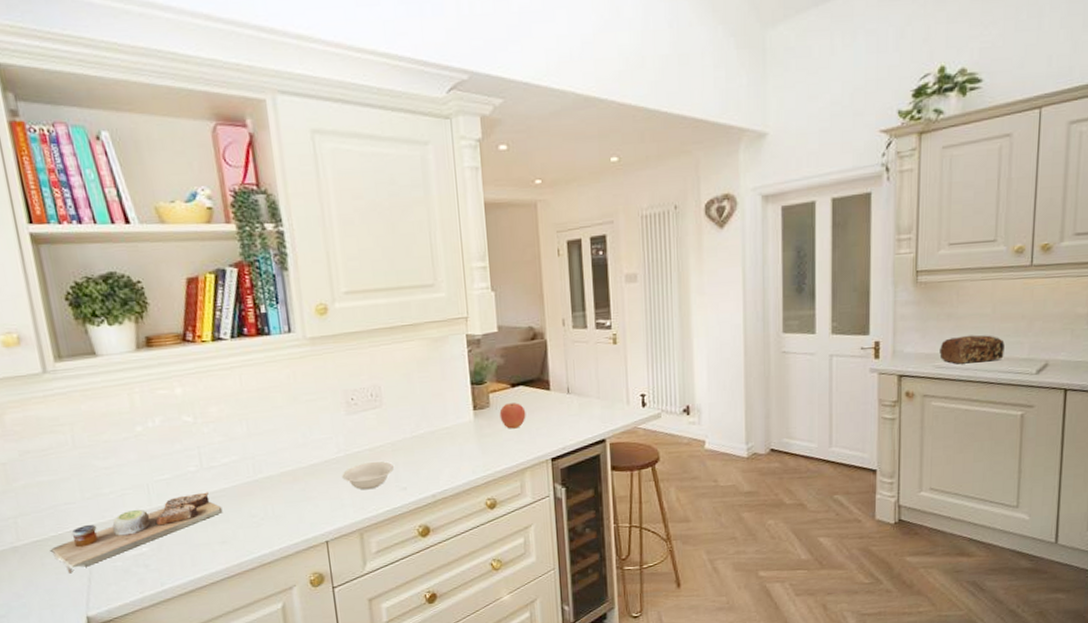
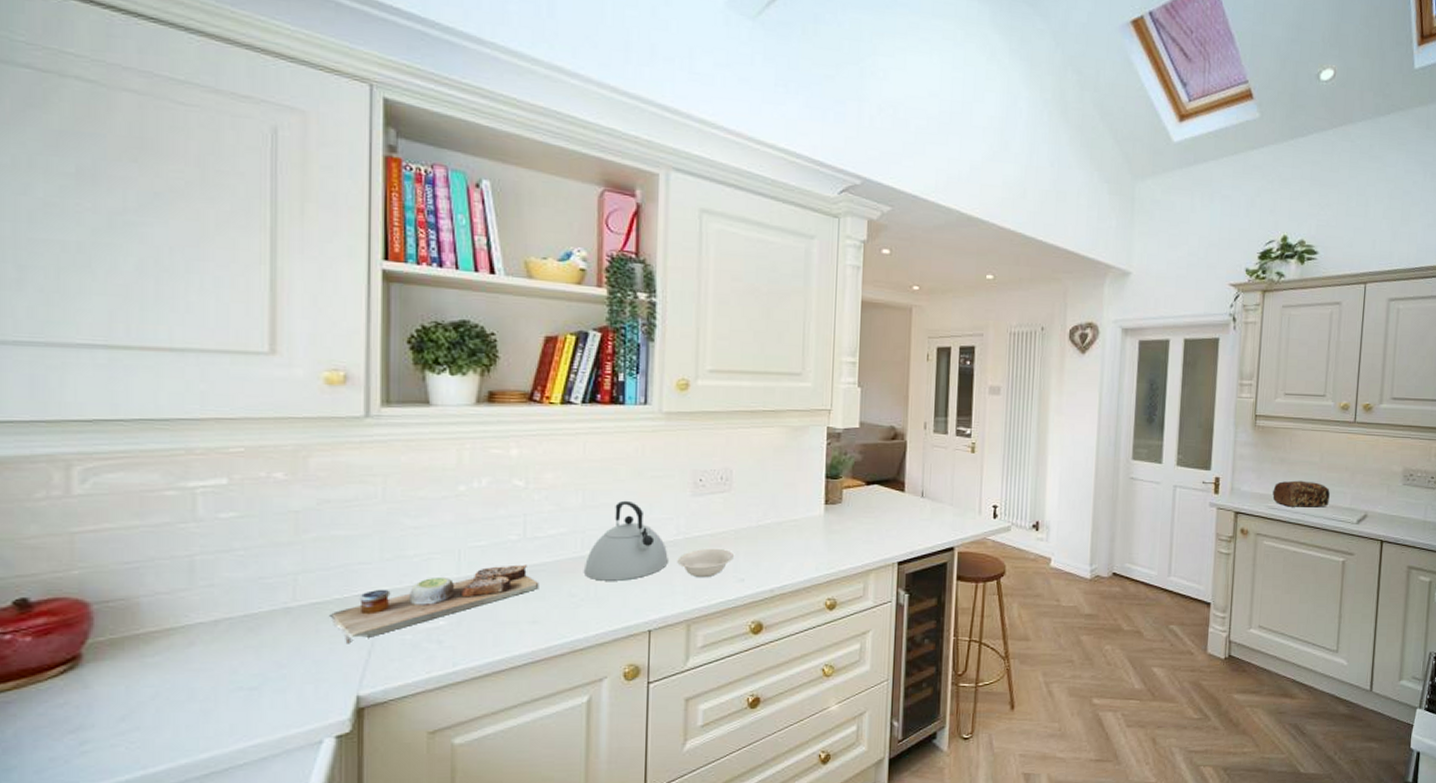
kettle: none [259,425,334,501] -> present [583,500,668,581]
fruit: present [499,403,526,429] -> none [851,501,878,528]

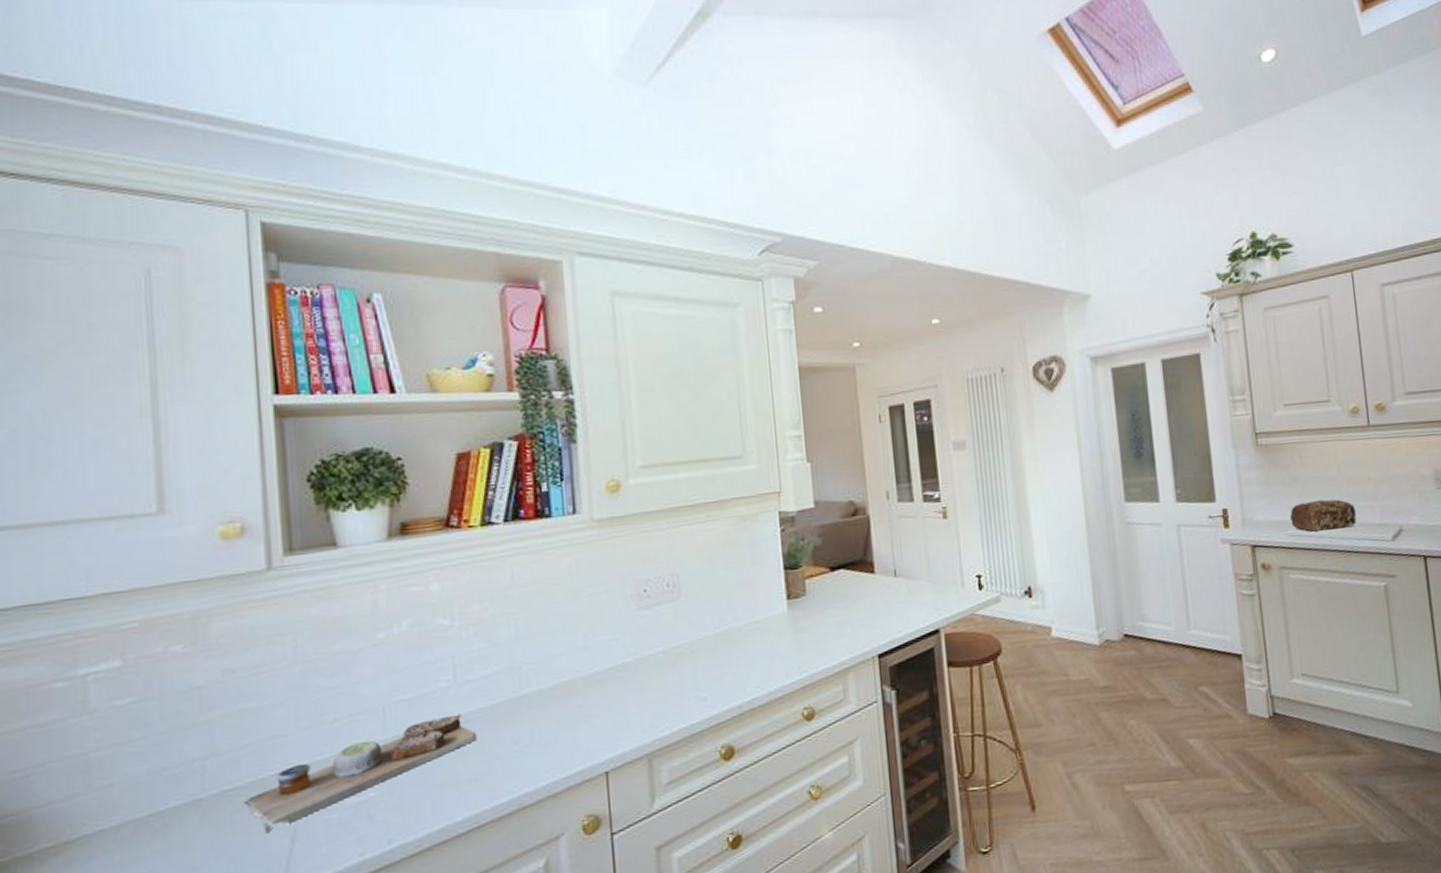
kettle: present [583,500,668,581] -> none [524,624,619,722]
bowl: present [677,548,734,578] -> none [629,666,692,704]

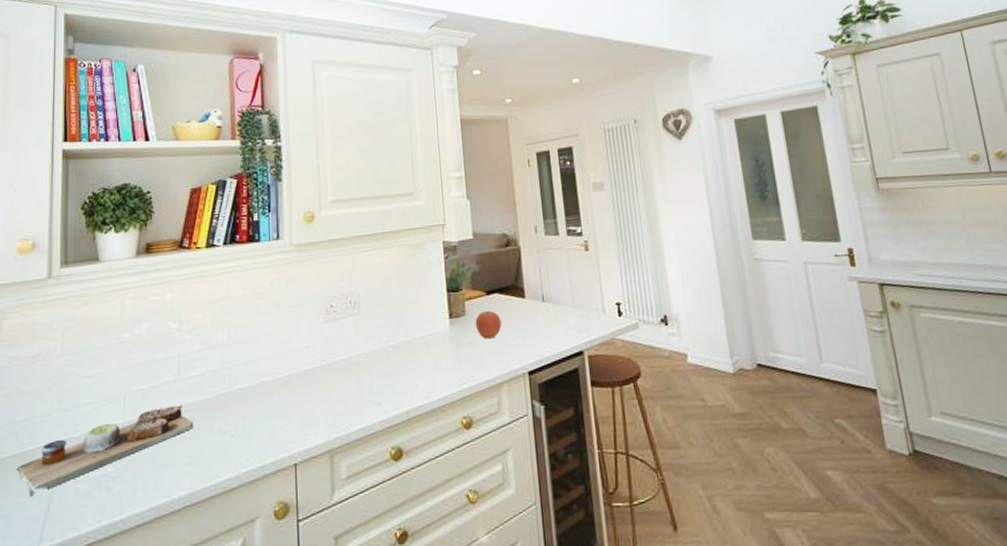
fruit: none [817,589,848,621] -> present [475,311,502,339]
bread loaf: present [1290,499,1357,532] -> none [916,241,986,273]

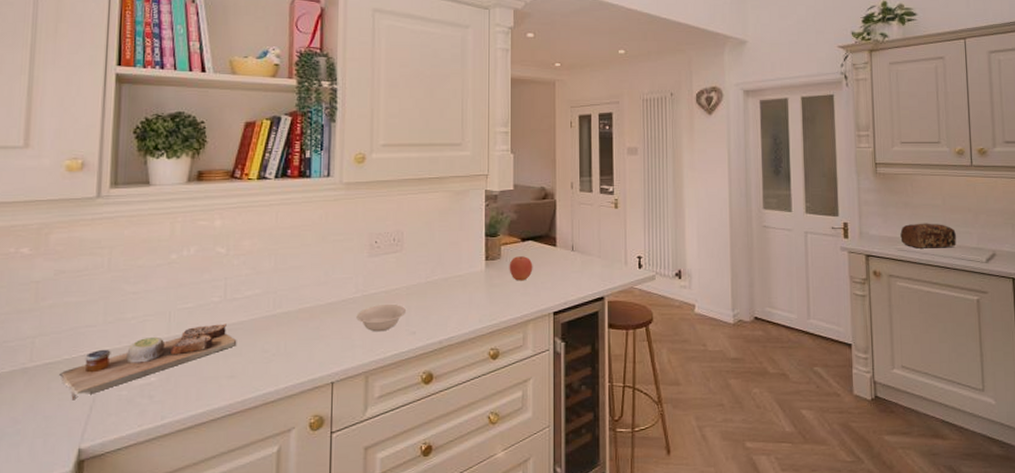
bowl: none [316,372,368,405] -> present [356,303,406,332]
bread loaf: none [916,241,986,273] -> present [900,223,956,249]

